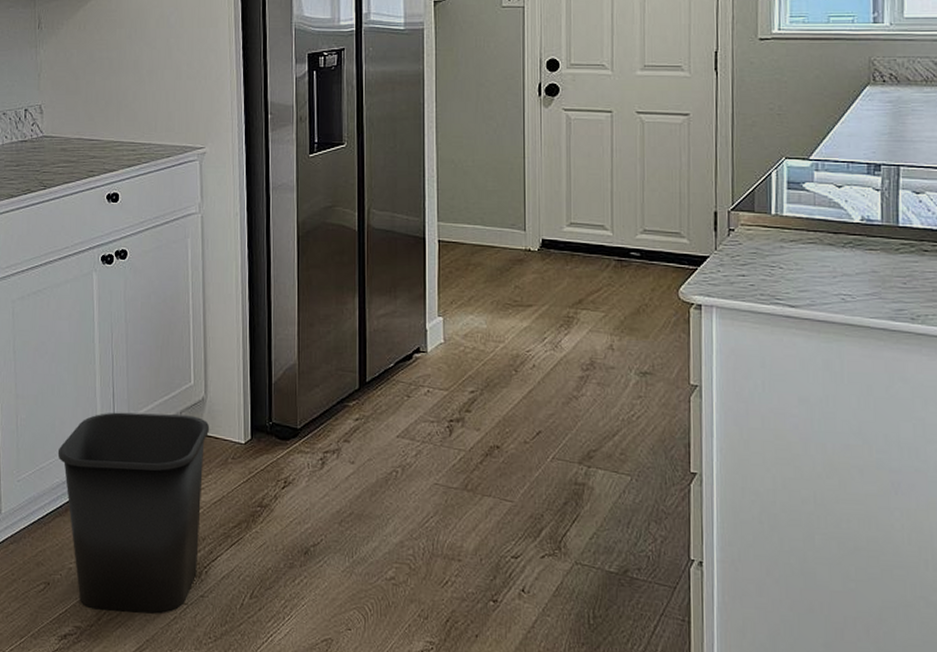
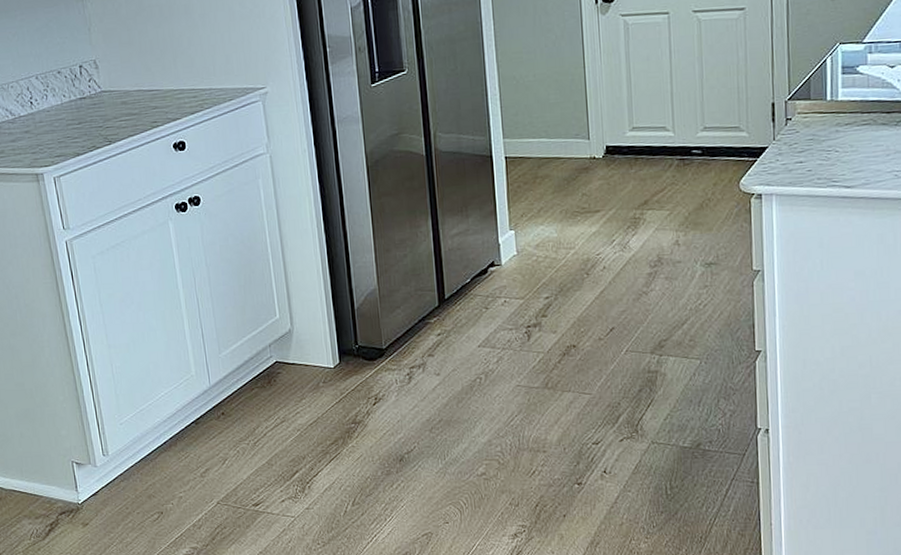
waste bin: present [57,412,210,614] -> none [155,347,301,531]

